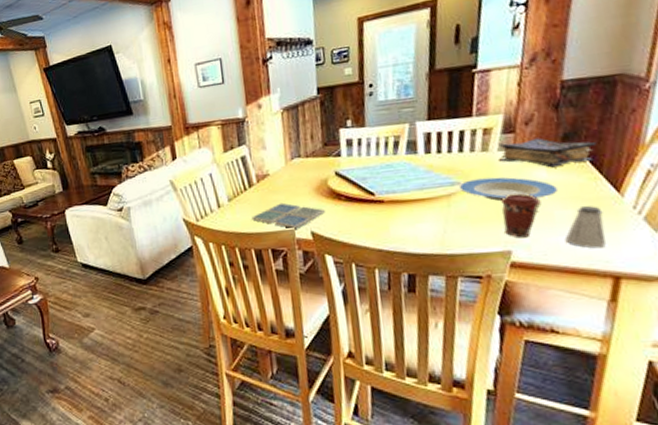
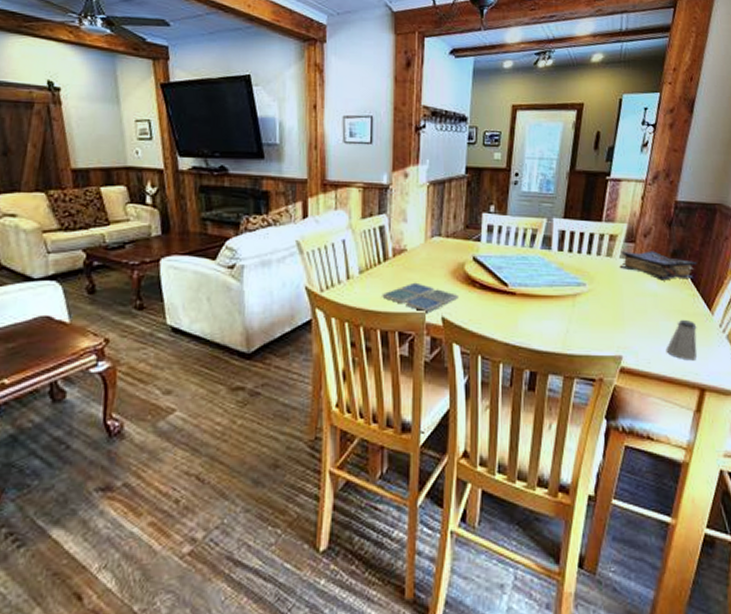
plate: present [458,177,558,202] -> none [584,282,664,308]
coffee cup: present [501,193,541,239] -> none [618,301,650,345]

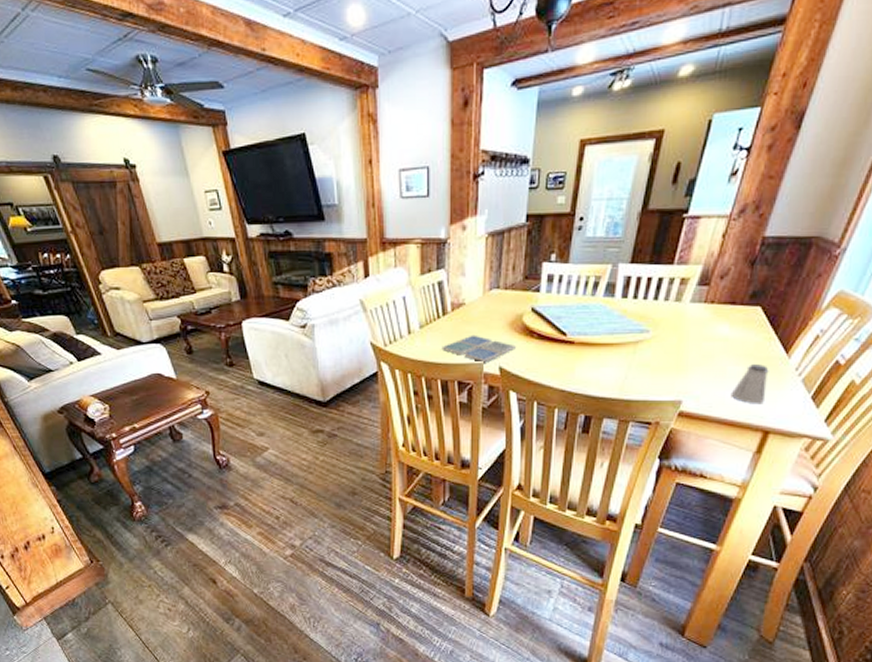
book: present [620,251,697,281] -> none [689,293,780,324]

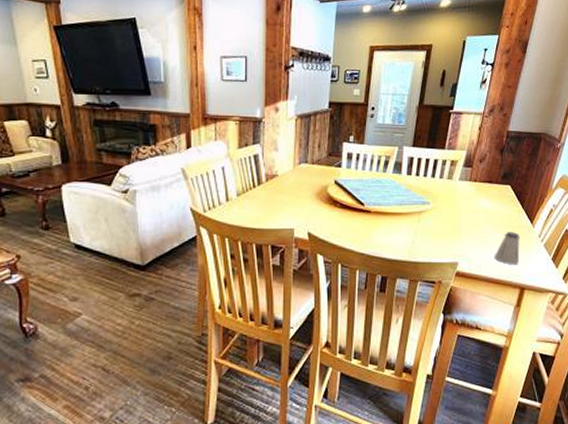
drink coaster: present [442,334,516,363] -> none [257,203,322,229]

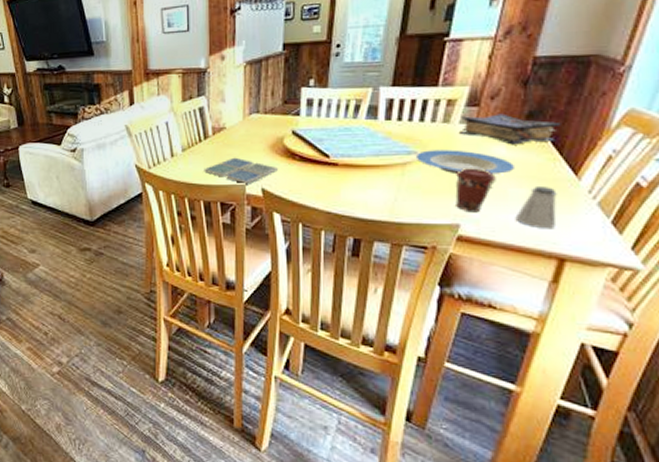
drink coaster: none [257,203,322,229] -> present [204,157,278,184]
plate: none [428,201,494,222] -> present [415,149,514,175]
coffee cup: none [455,217,482,253] -> present [455,168,496,213]
book: none [459,174,523,199] -> present [459,113,561,145]

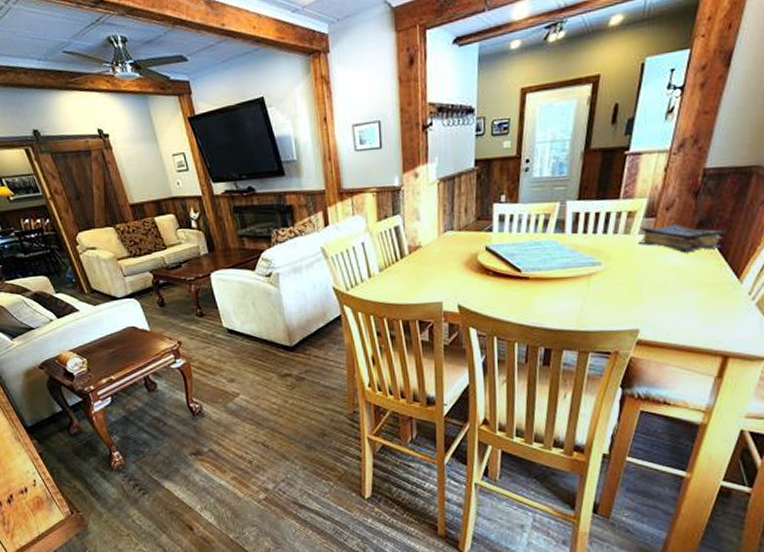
drink coaster: present [204,157,278,184] -> none [401,275,473,302]
plate: present [415,149,514,175] -> none [599,259,686,283]
coffee cup: present [455,168,496,213] -> none [635,276,671,318]
saltshaker: present [515,185,557,229] -> none [686,289,723,330]

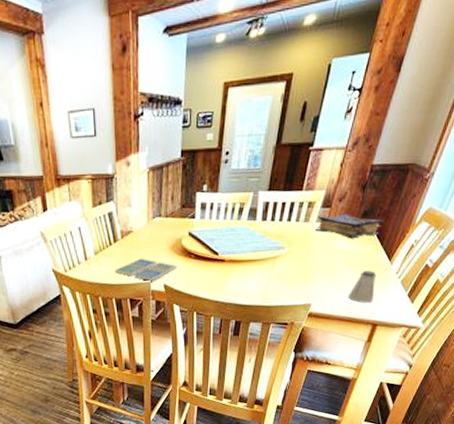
drink coaster: none [401,275,473,302] -> present [114,258,177,282]
saltshaker: none [686,289,723,330] -> present [348,270,377,303]

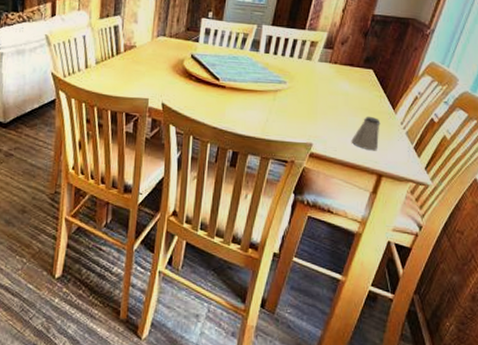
drink coaster: present [114,258,177,282] -> none [113,73,177,99]
book: present [315,213,384,239] -> none [318,56,387,83]

